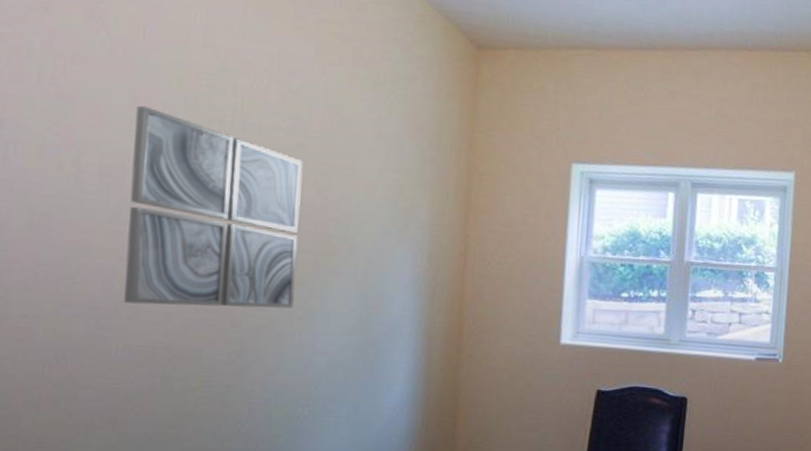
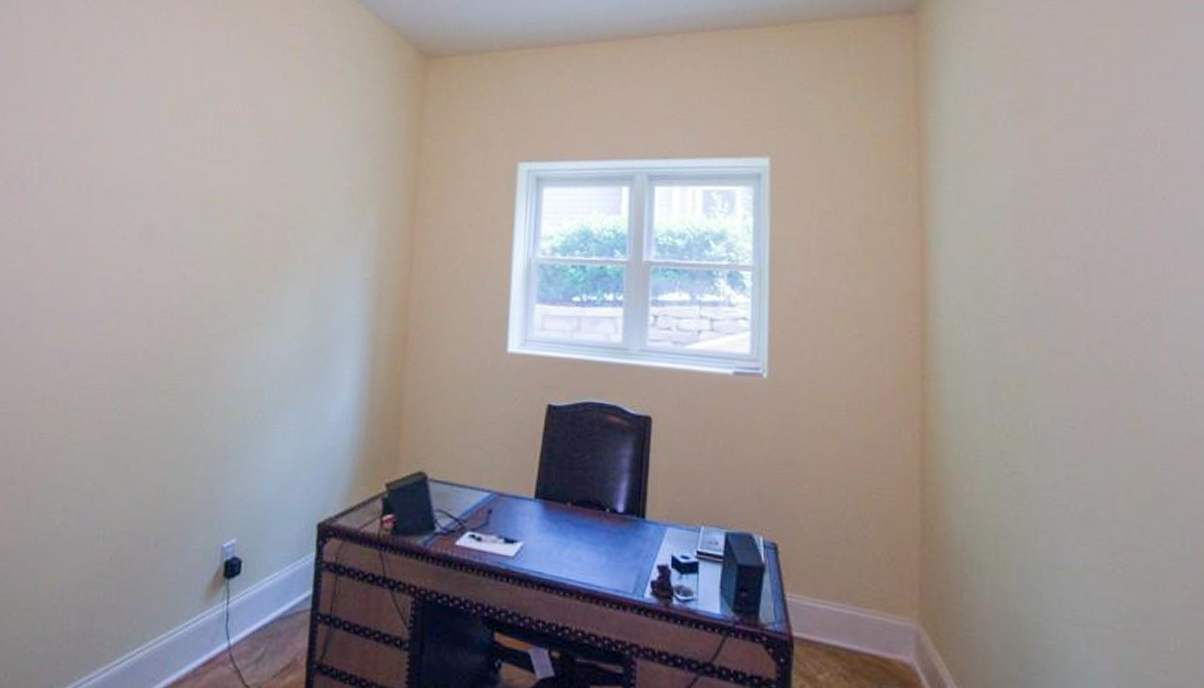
wall art: present [124,105,303,309] -> none [116,134,268,315]

